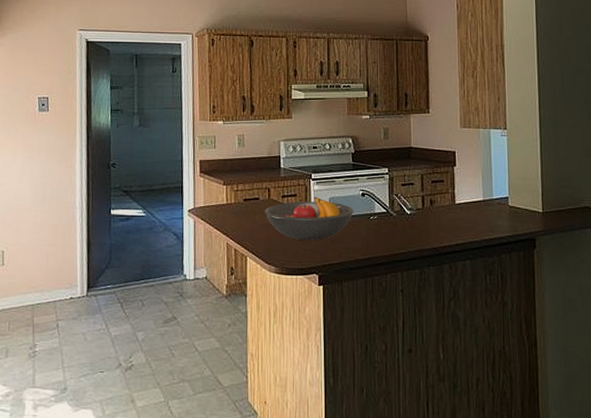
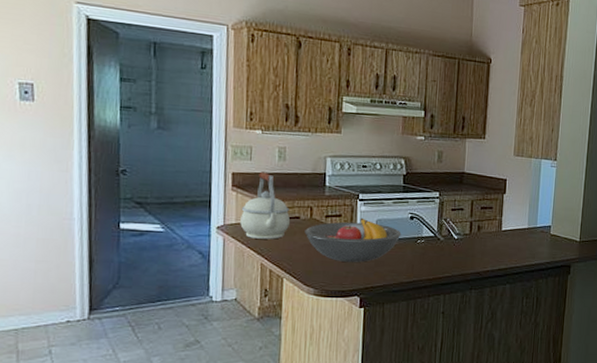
kettle: none [208,158,251,220] -> present [240,171,291,239]

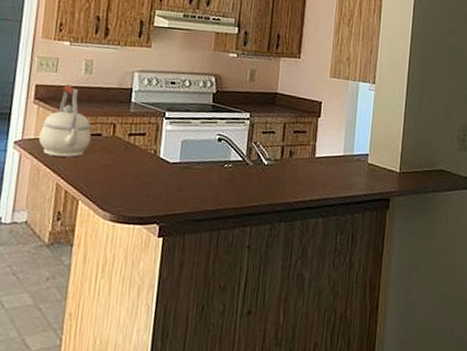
fruit bowl: present [305,217,402,262] -> none [105,137,208,187]

